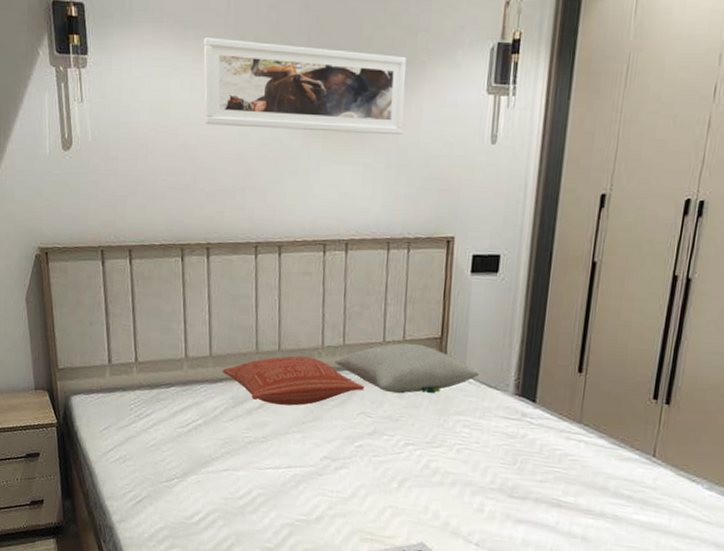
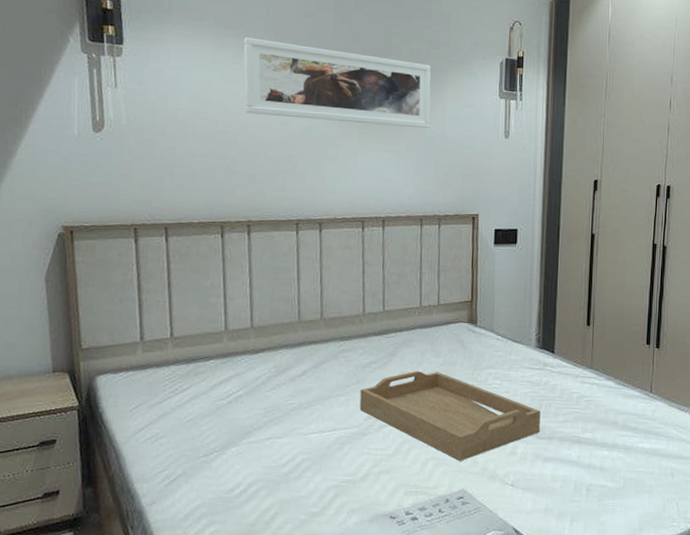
pillow: present [222,355,364,406] -> none [264,323,404,371]
serving tray: none [316,411,515,513] -> present [359,370,541,461]
pillow: present [335,343,479,394] -> none [376,307,505,353]

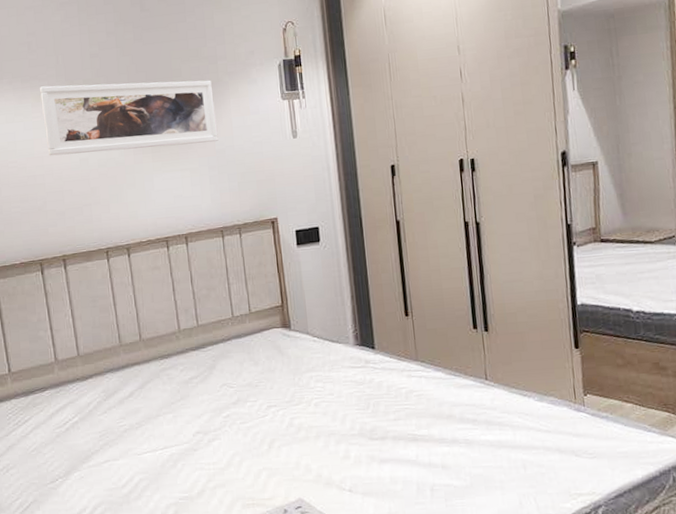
serving tray: present [359,370,541,461] -> none [186,380,371,470]

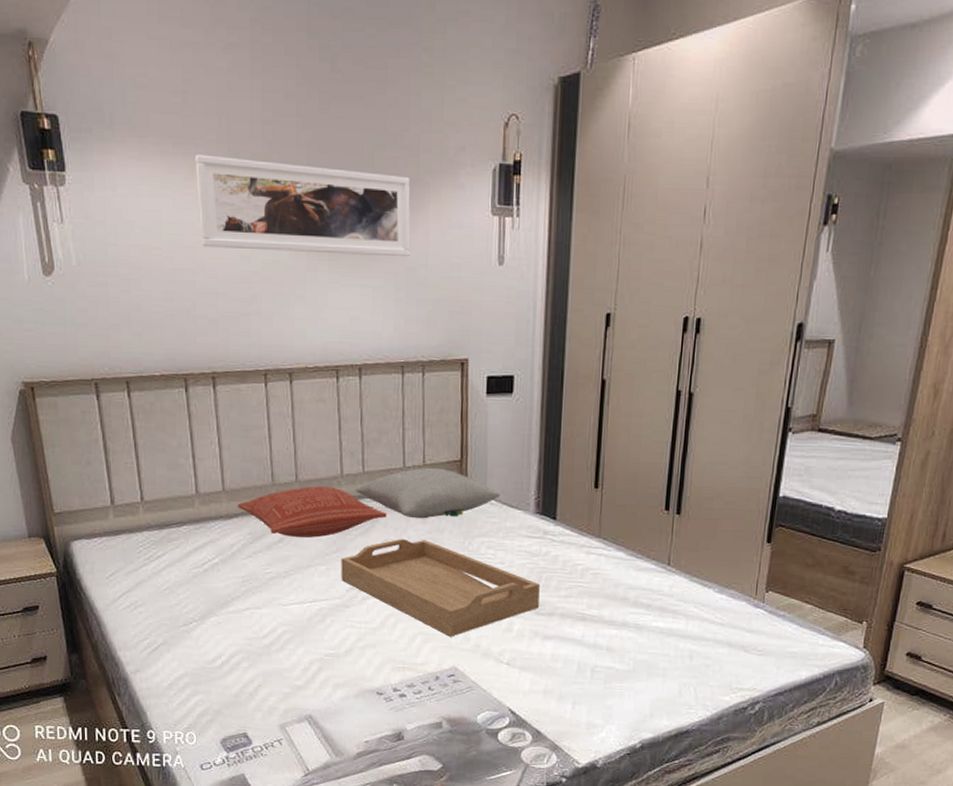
pillow: none [91,341,222,391] -> present [237,486,387,538]
serving tray: none [186,380,371,470] -> present [341,538,540,637]
pillow: none [192,314,321,362] -> present [355,467,500,519]

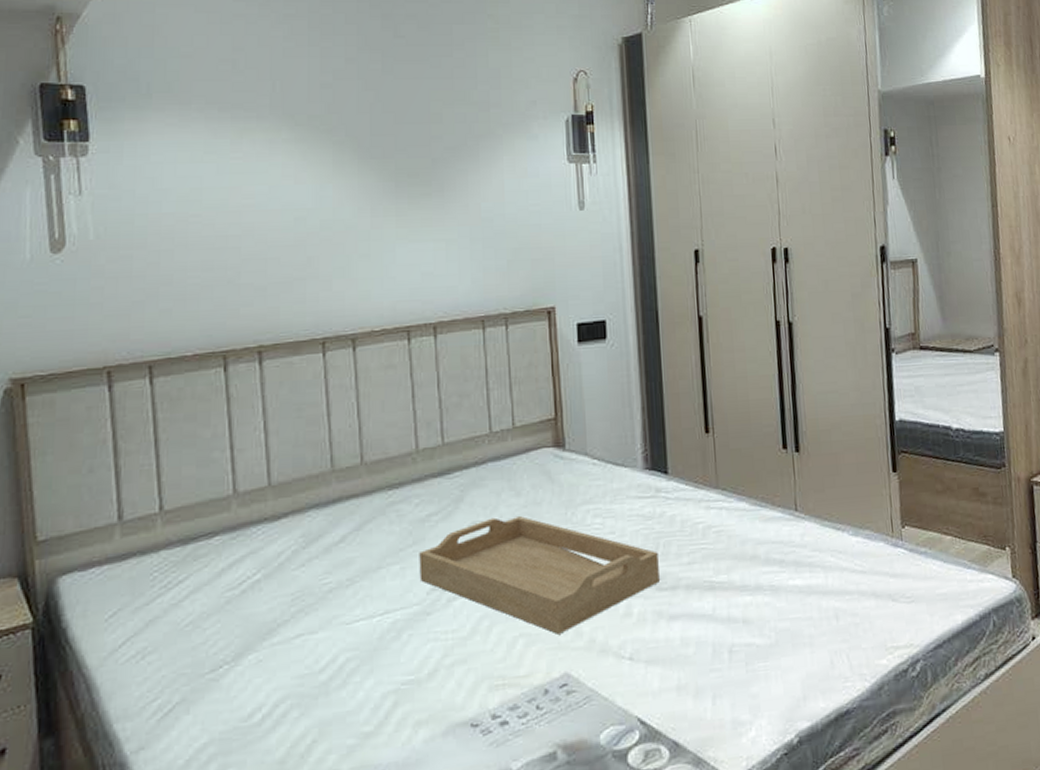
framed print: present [194,154,411,257] -> none [243,118,486,211]
pillow: present [237,486,387,538] -> none [287,465,473,534]
pillow: present [355,467,500,519] -> none [434,429,603,493]

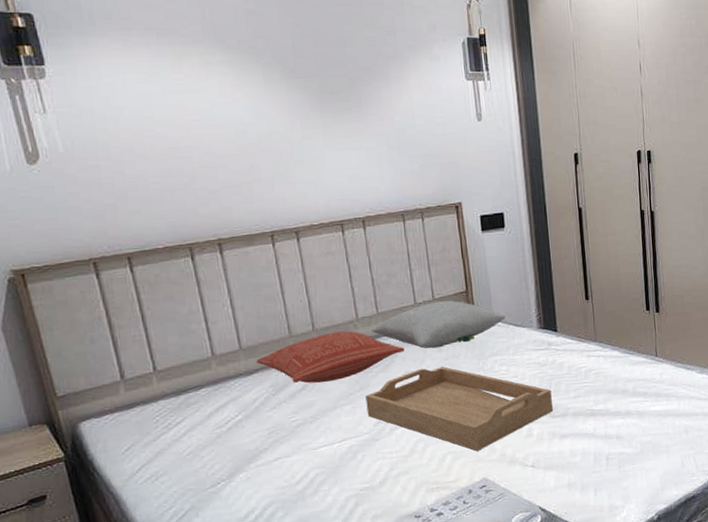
pillow: none [287,465,473,534] -> present [256,330,404,384]
pillow: none [434,429,603,493] -> present [372,300,505,349]

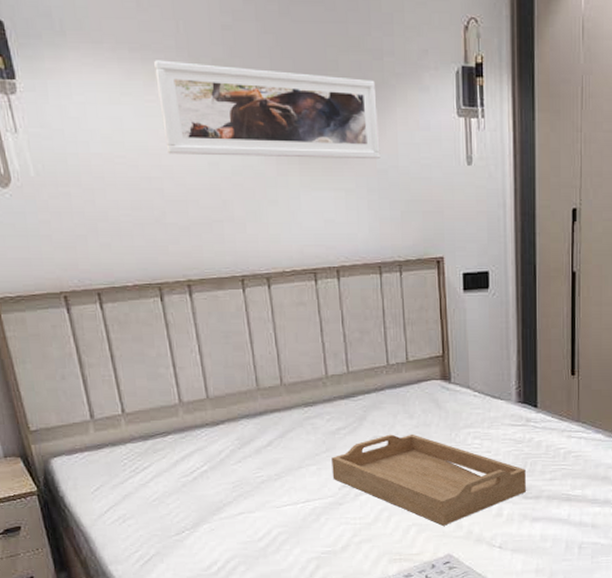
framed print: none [180,43,398,126] -> present [153,60,381,160]
pillow: present [256,330,404,384] -> none [222,388,374,440]
pillow: present [372,300,505,349] -> none [341,363,482,415]

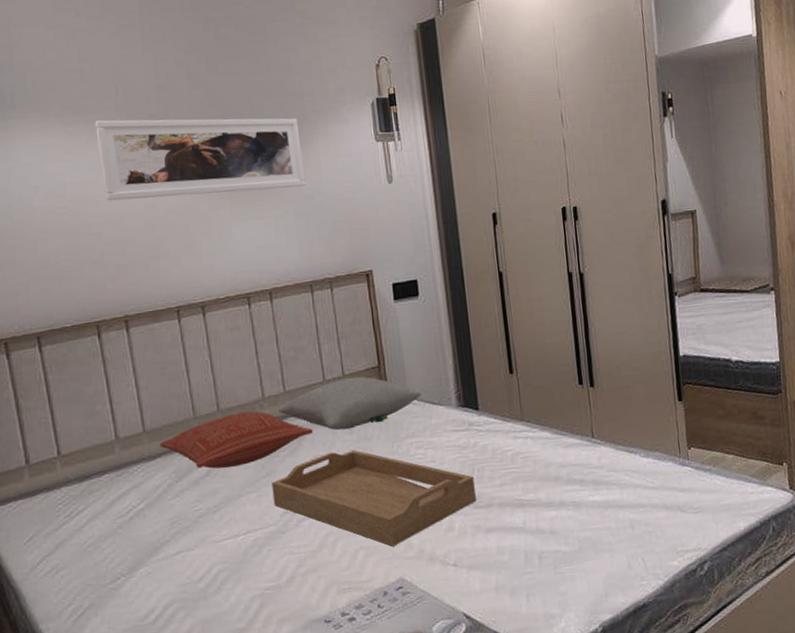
pillow: none [222,388,374,440] -> present [159,411,313,469]
pillow: none [341,363,482,415] -> present [278,376,421,431]

